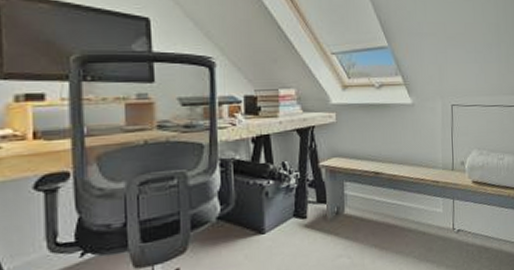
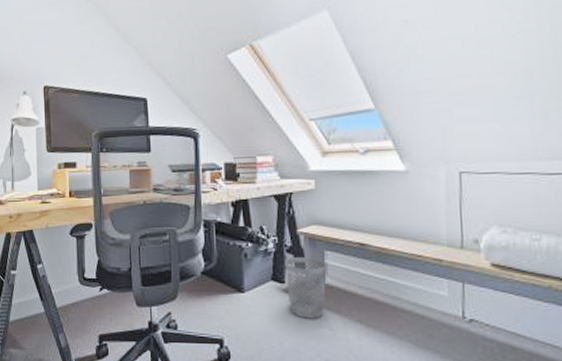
wastebasket: none [306,189,346,251] -> present [284,257,327,319]

